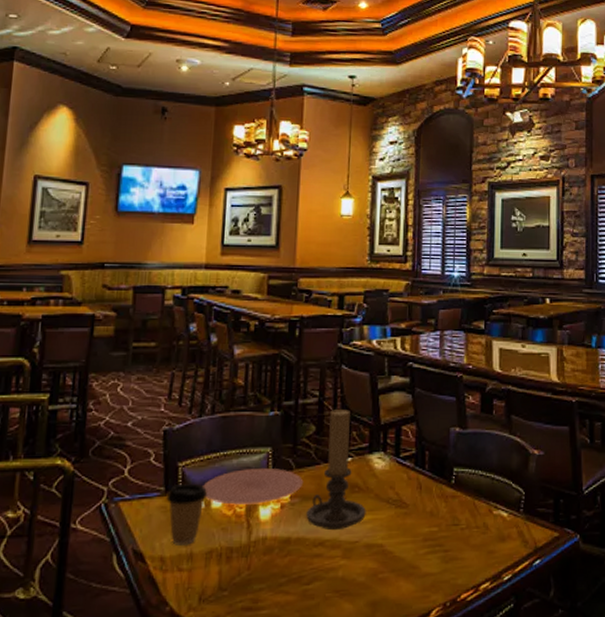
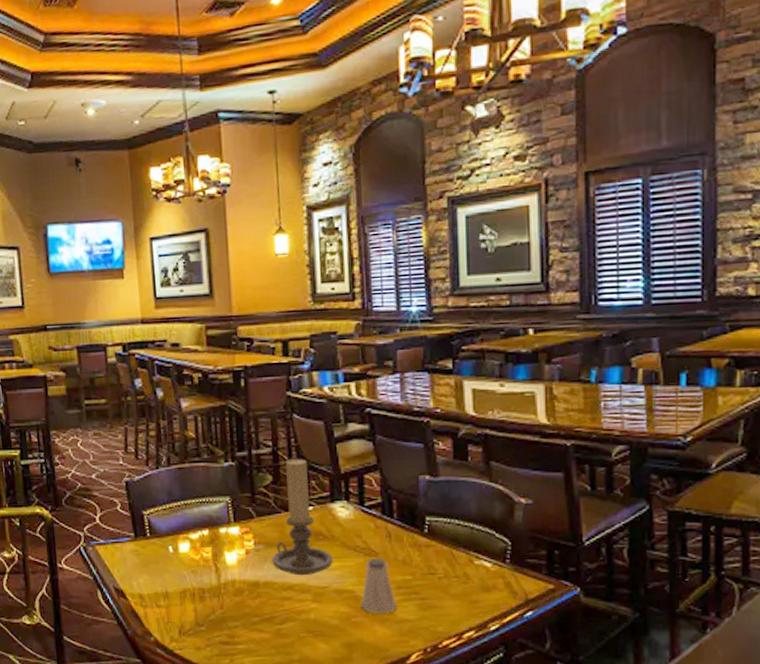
coffee cup: present [166,484,208,545] -> none [137,531,175,585]
plate: present [203,467,304,505] -> none [169,516,266,550]
saltshaker: none [388,510,422,569] -> present [361,559,397,615]

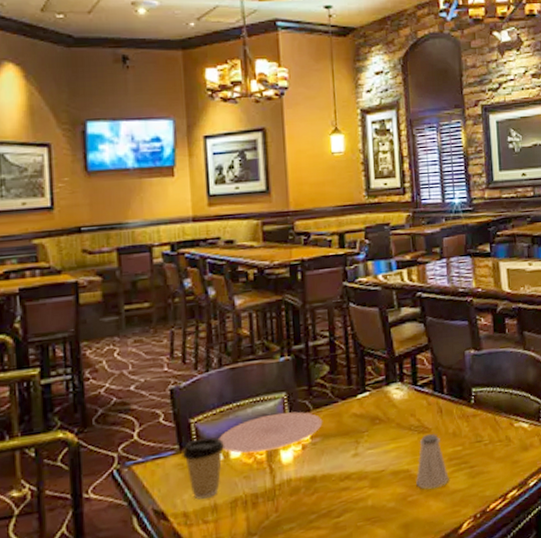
coffee cup: none [137,531,175,585] -> present [182,437,225,500]
plate: none [169,516,266,550] -> present [219,411,323,454]
candle holder: present [272,458,333,576] -> none [329,345,390,464]

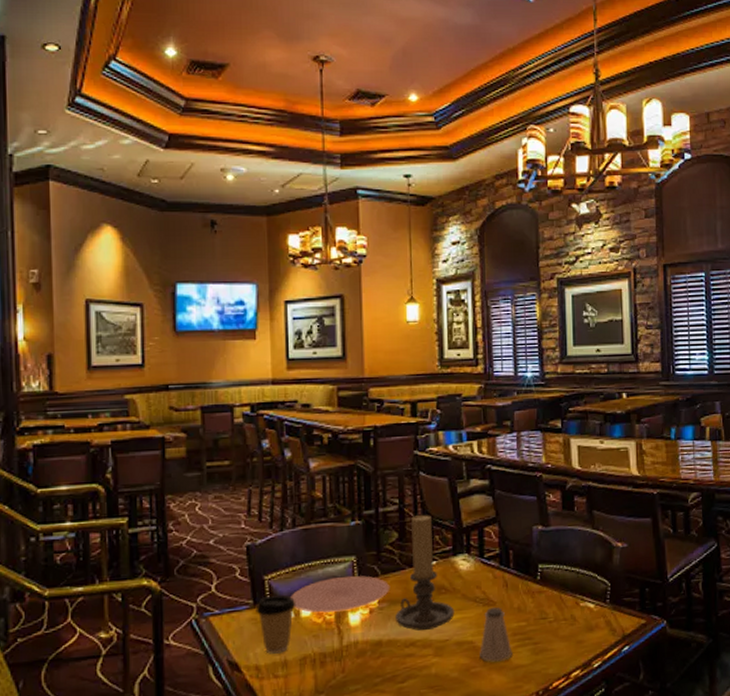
candle holder: none [329,345,390,464] -> present [395,514,455,631]

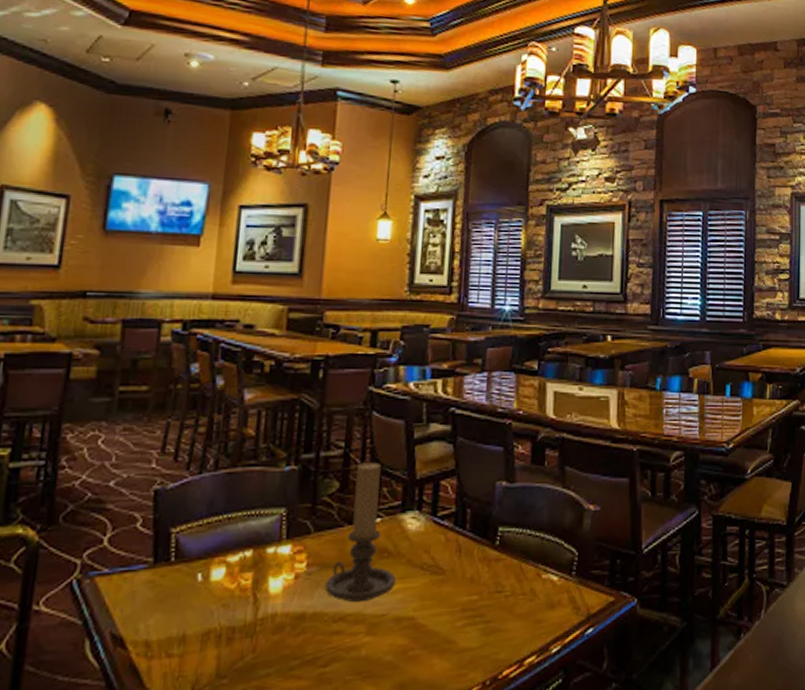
coffee cup: present [255,595,297,654] -> none [154,553,207,627]
plate: present [291,575,390,613] -> none [200,531,323,577]
saltshaker: present [480,607,512,663] -> none [420,577,459,645]

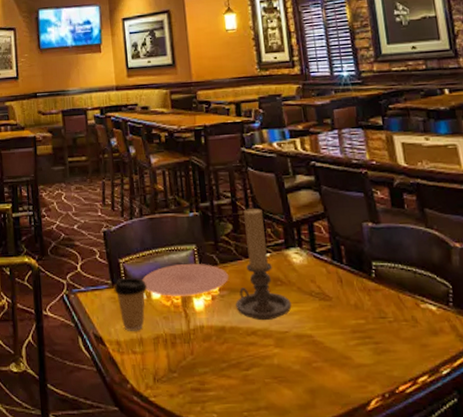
coffee cup: none [154,553,207,627] -> present [114,278,148,331]
plate: none [200,531,323,577] -> present [142,263,229,296]

